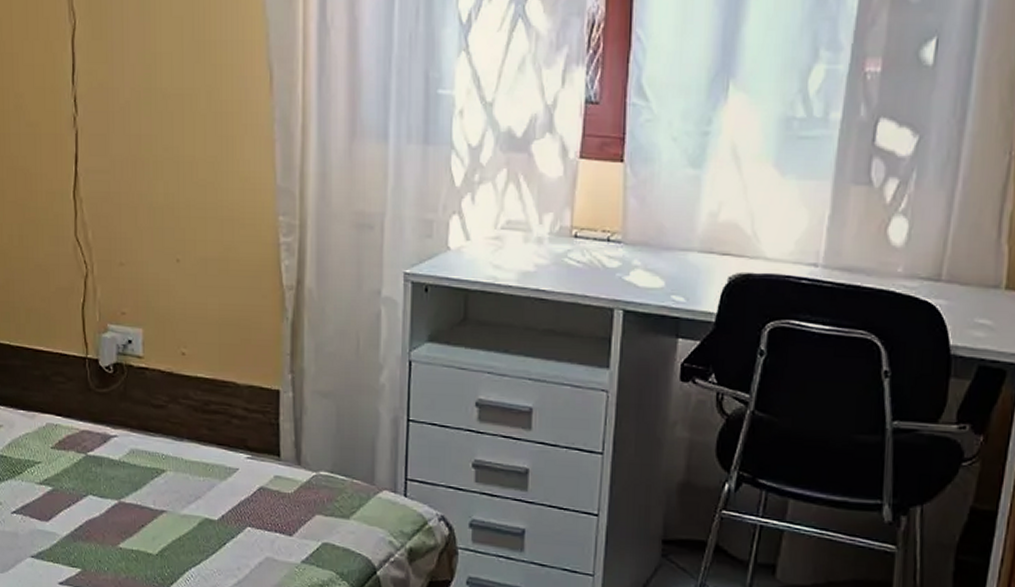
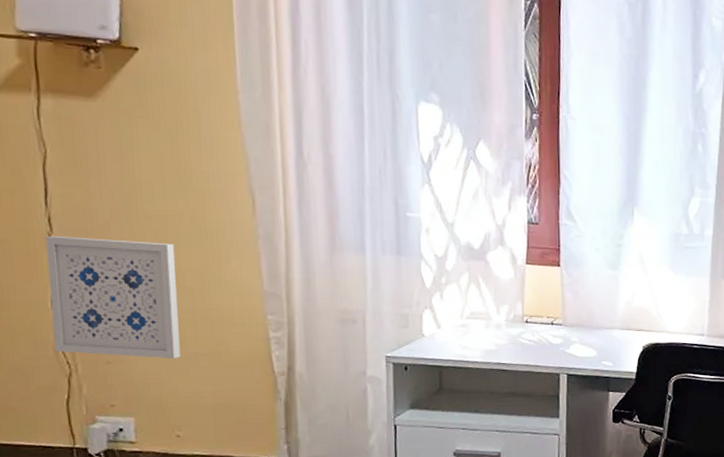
wall art: none [71,118,190,263] -> present [45,235,181,359]

